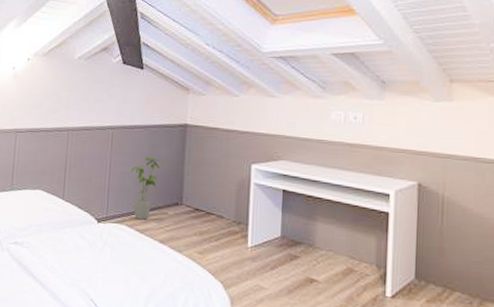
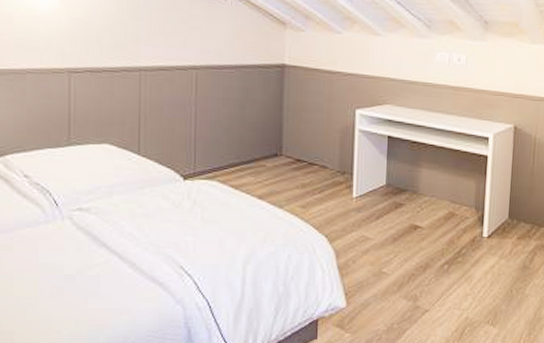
house plant: present [131,157,165,220] -> none [222,102,261,174]

